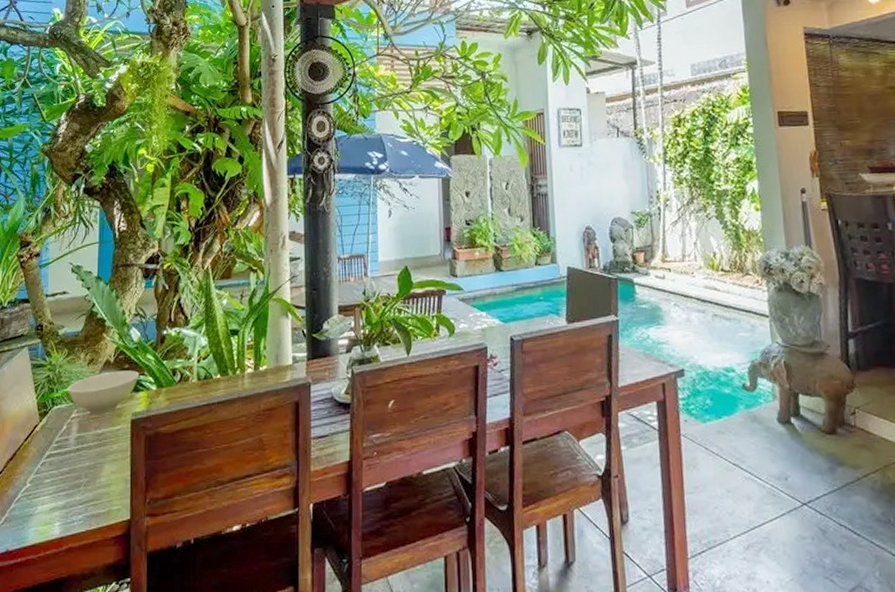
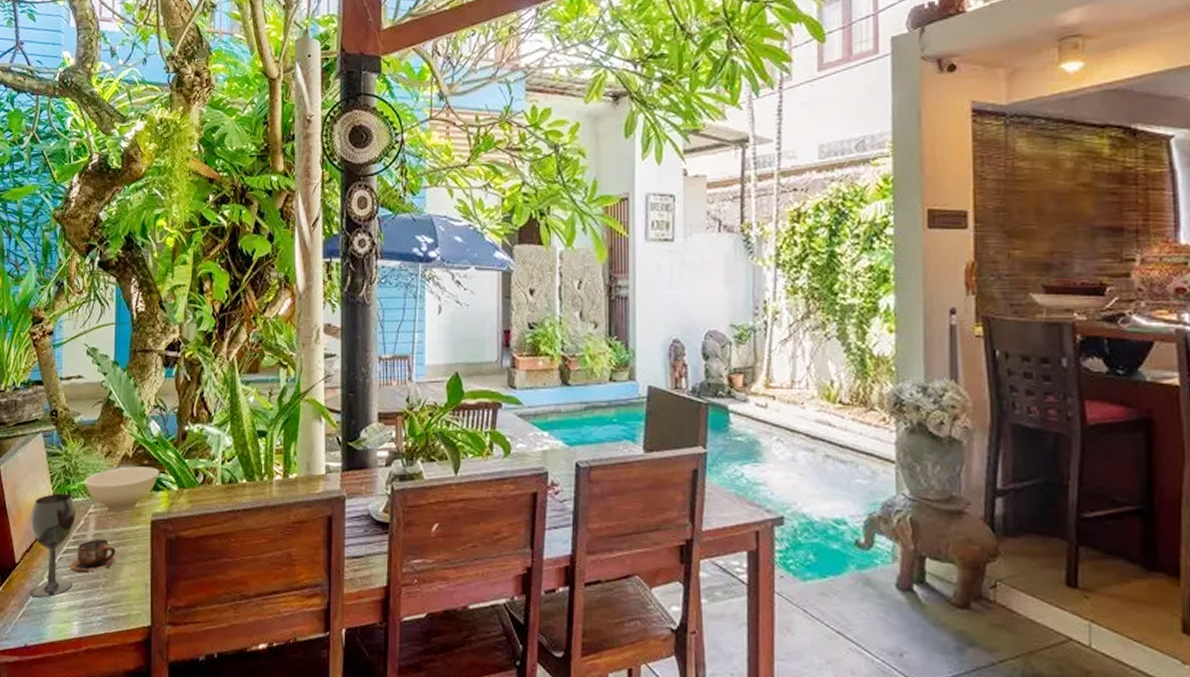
wine glass: none [12,401,59,503] -> present [30,493,76,598]
cup: none [51,441,97,475] -> present [69,538,116,573]

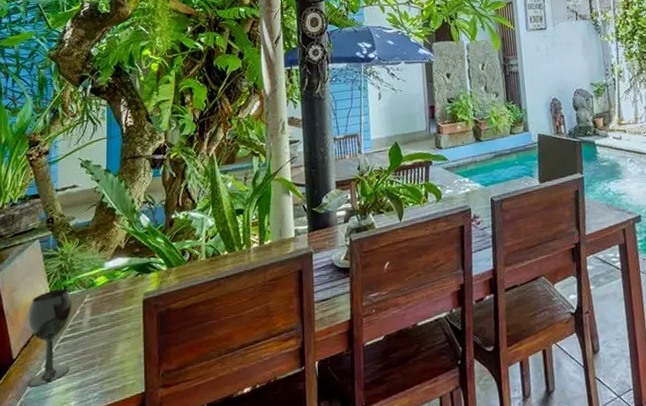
cup: present [69,538,116,573] -> none [66,322,111,358]
bowl: present [84,466,160,513] -> none [80,253,150,299]

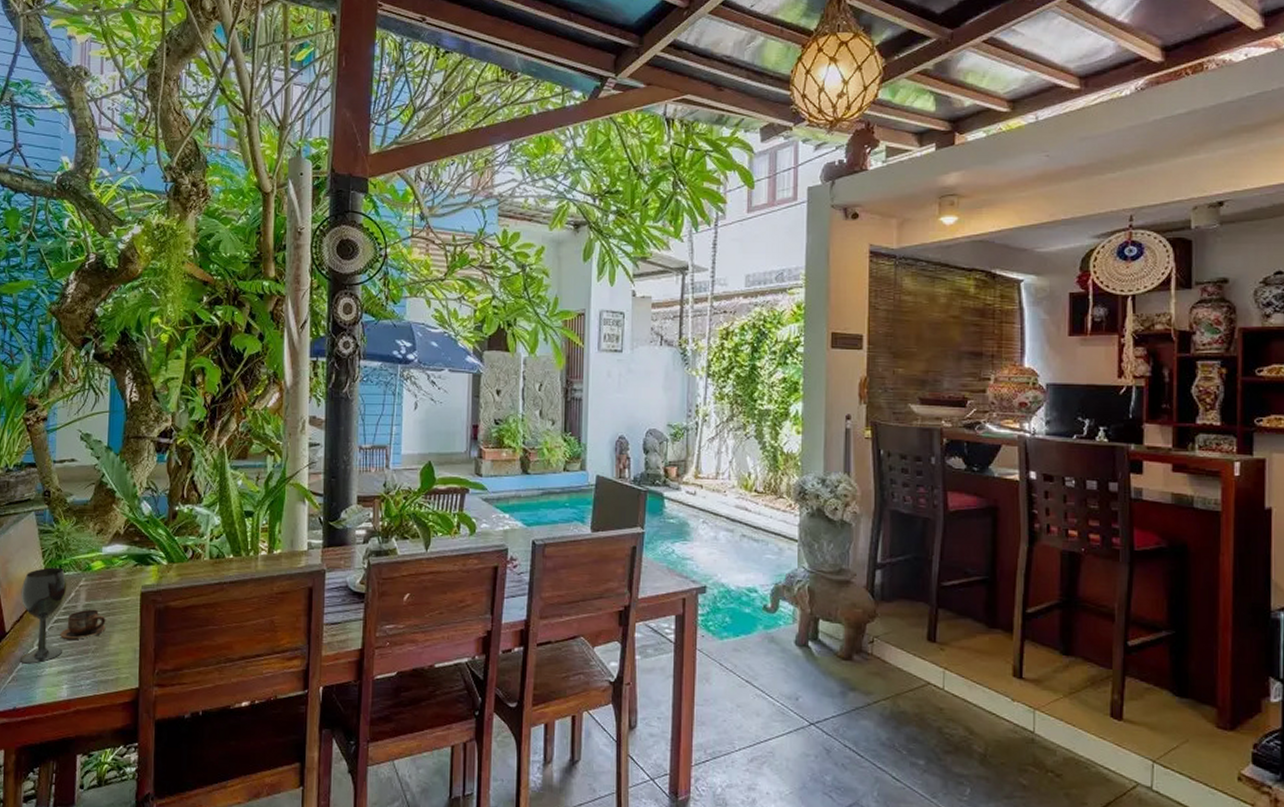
cup: none [66,322,111,358] -> present [59,609,106,641]

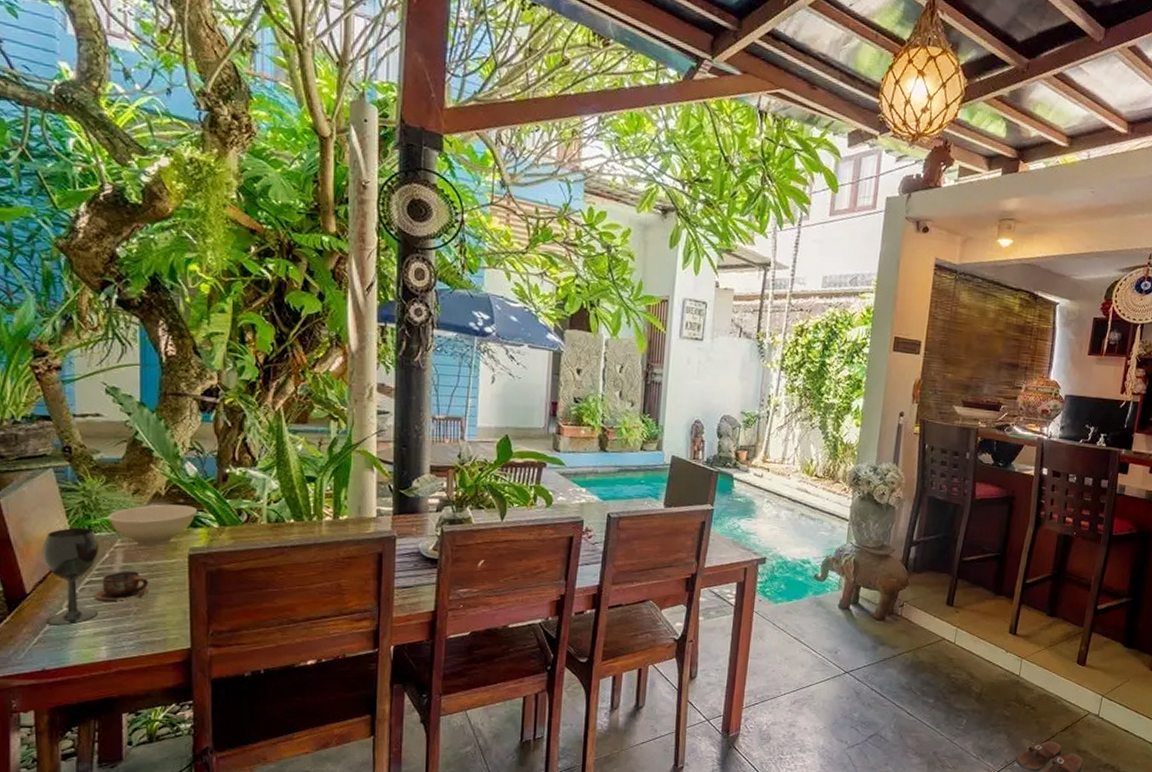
bowl: none [76,543,151,585] -> present [108,504,198,547]

